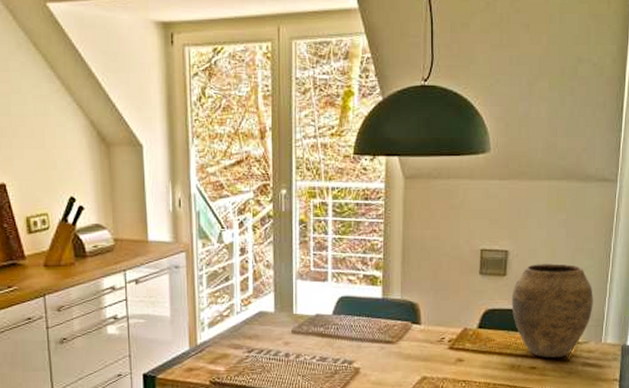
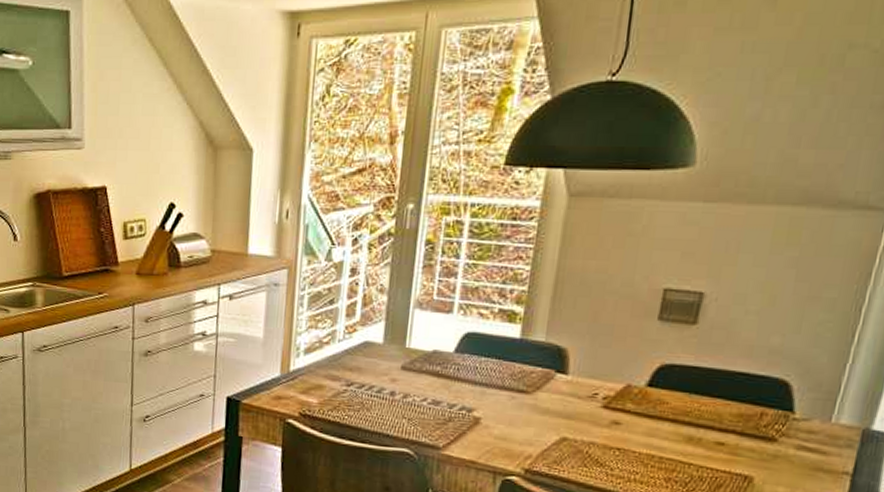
vase: present [511,264,593,358] -> none [698,312,828,435]

